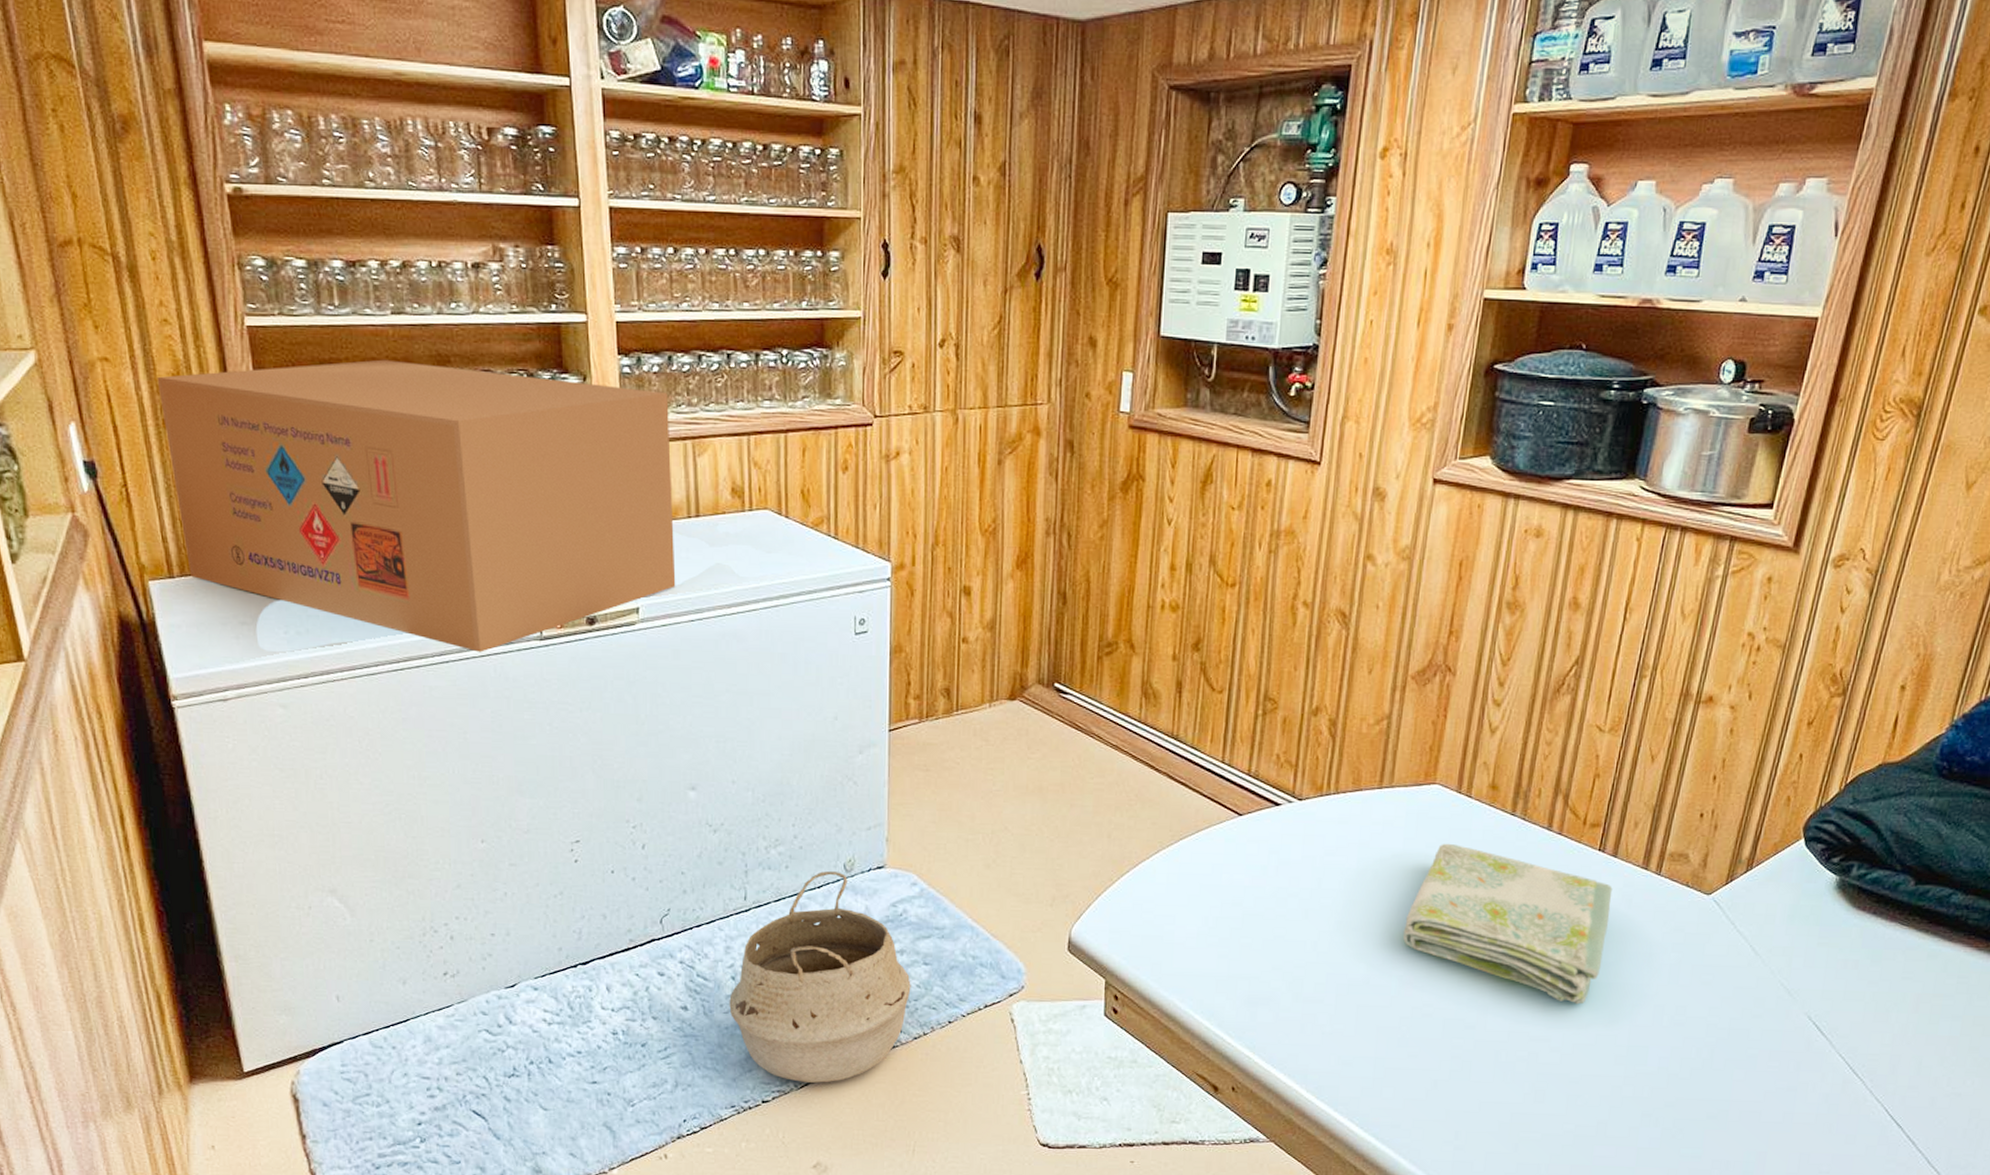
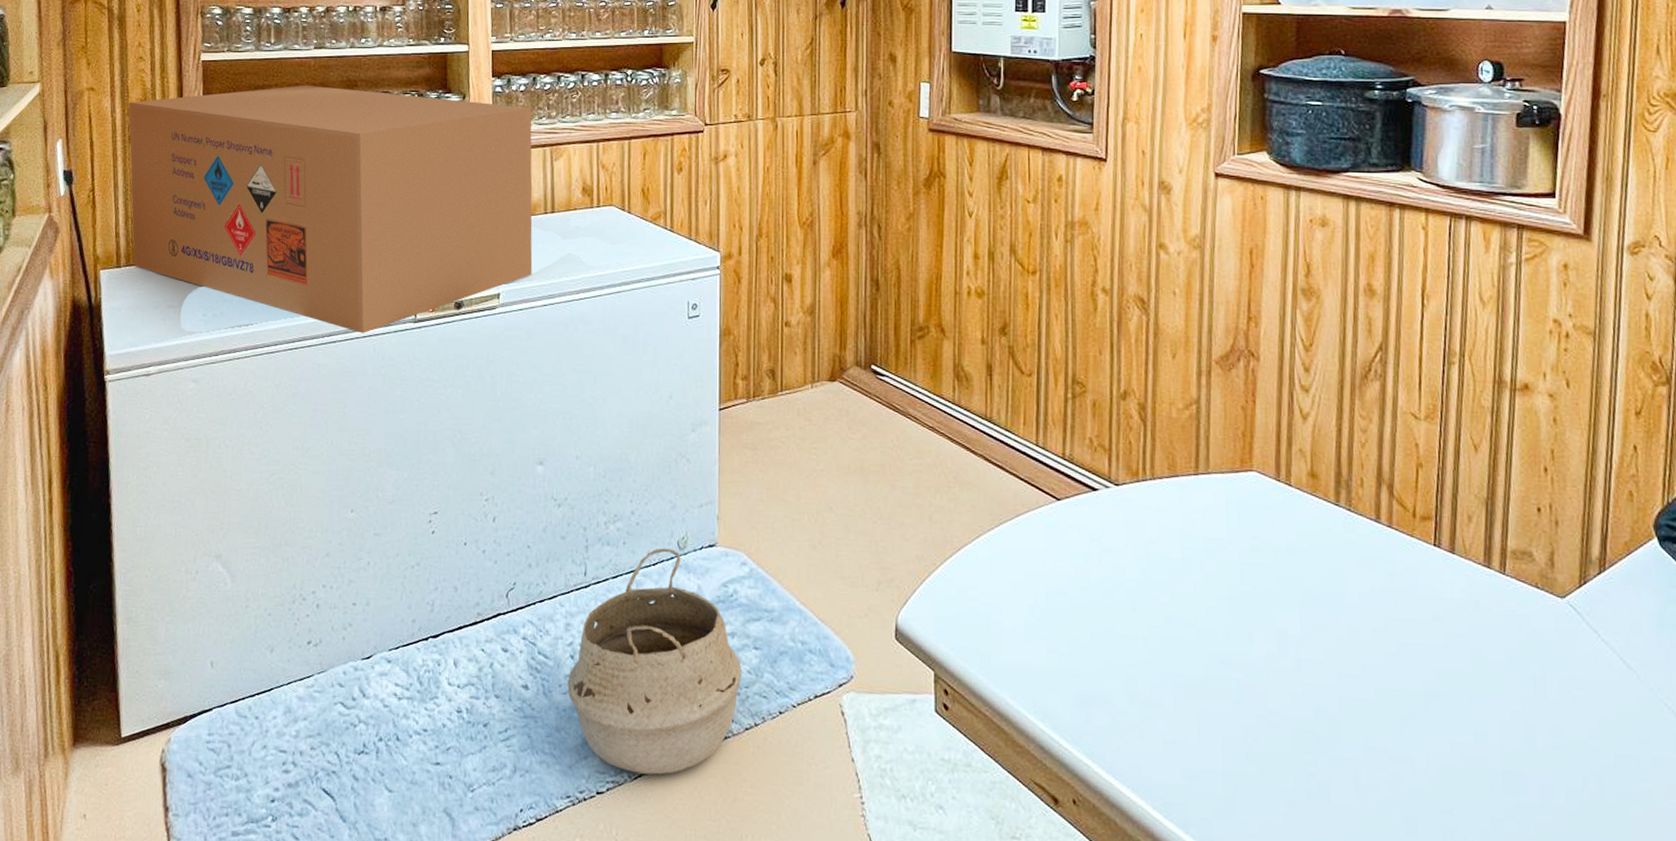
towel: present [1403,843,1613,1005] -> none [1237,534,1458,720]

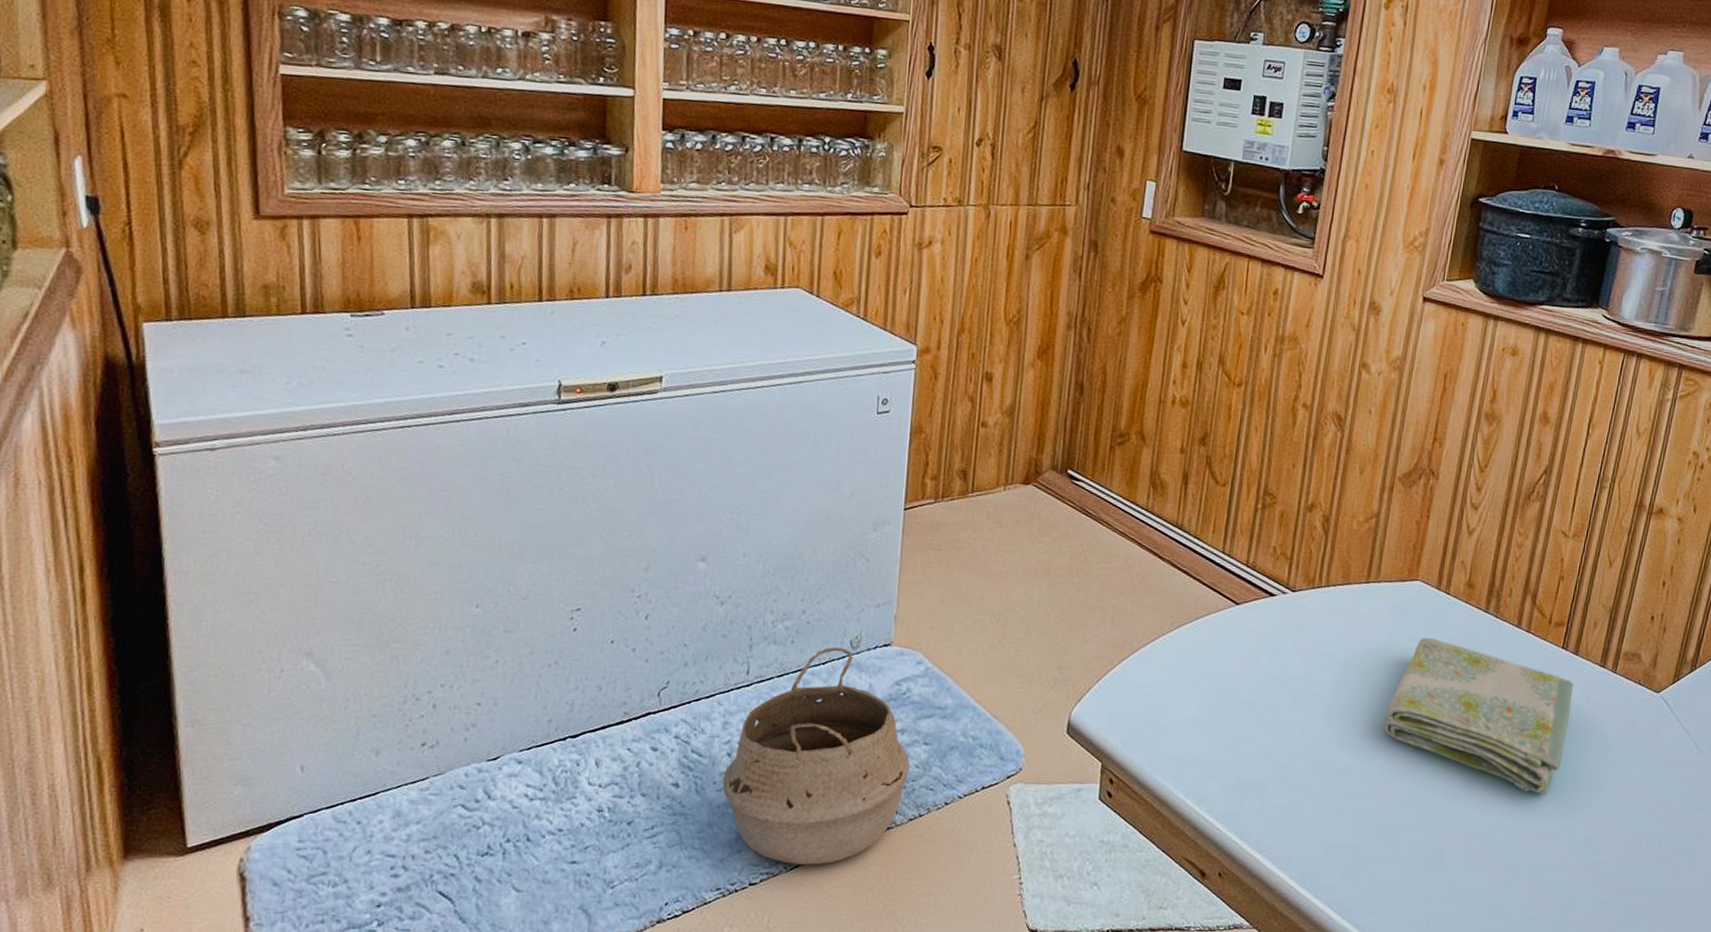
cardboard box: present [128,85,533,334] -> none [177,116,709,413]
towel: none [1237,534,1458,720] -> present [1384,637,1574,795]

